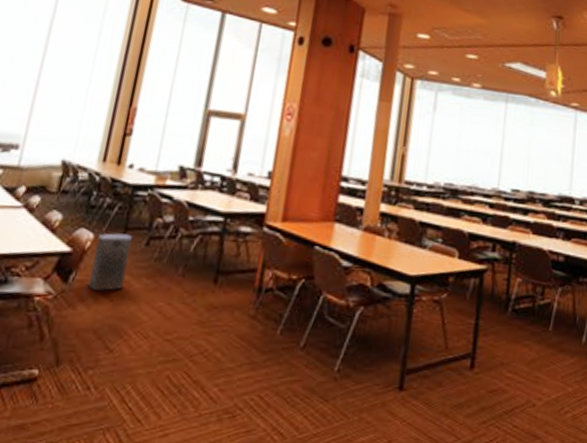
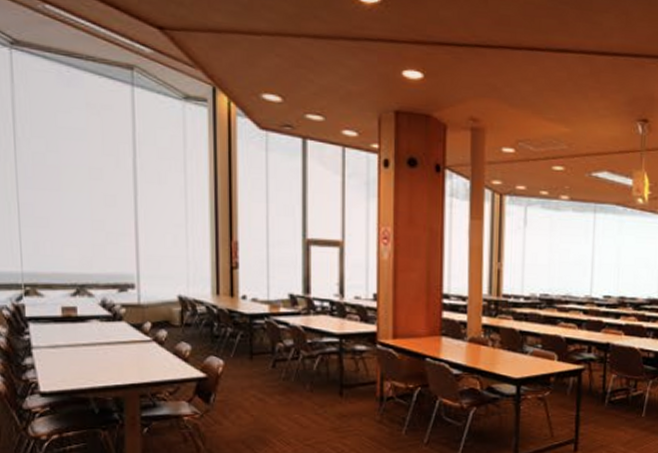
air purifier: present [88,233,132,291] -> none [228,358,260,408]

